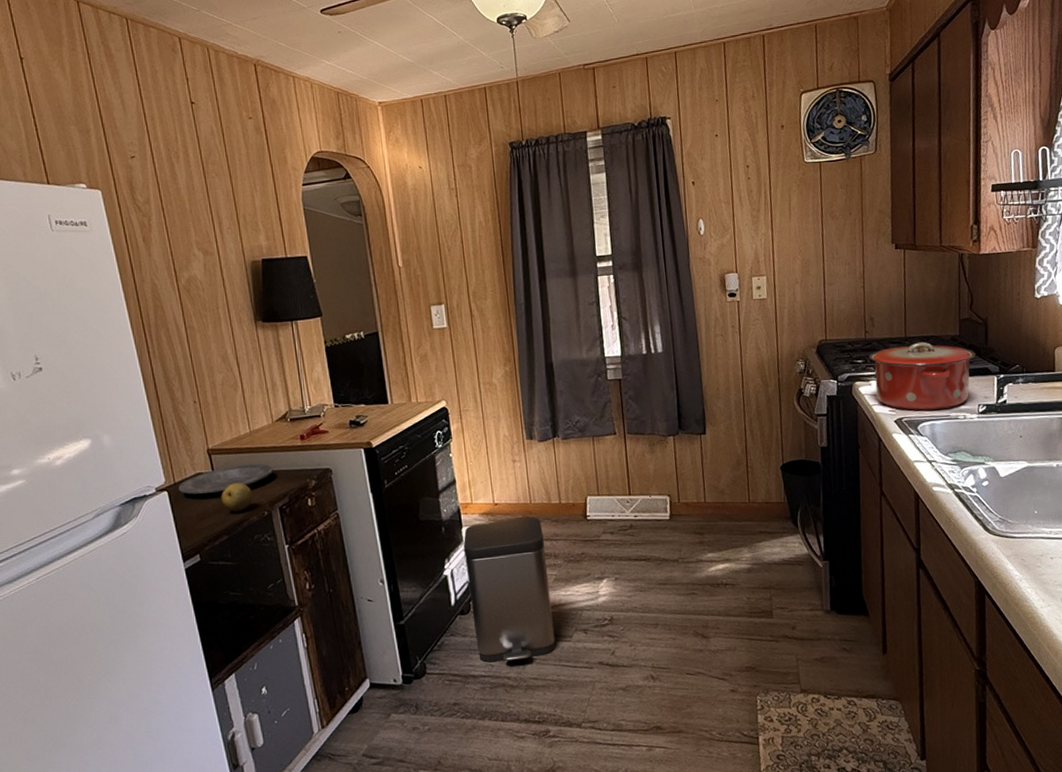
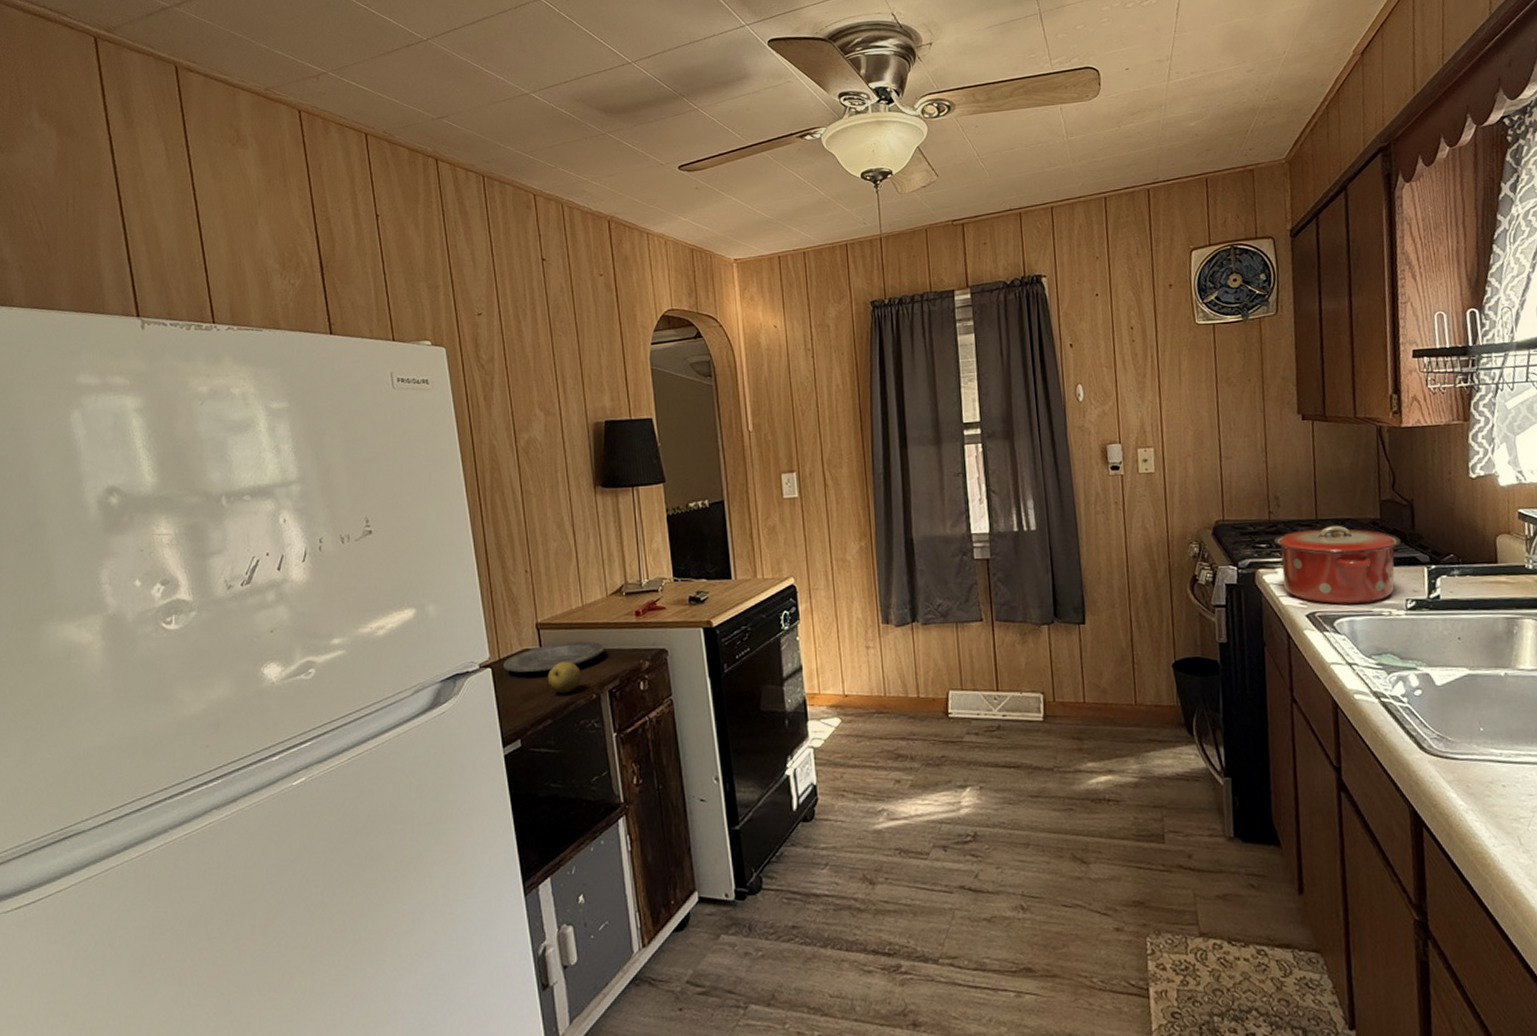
pedal bin: present [463,517,556,663] -> none [808,711,910,880]

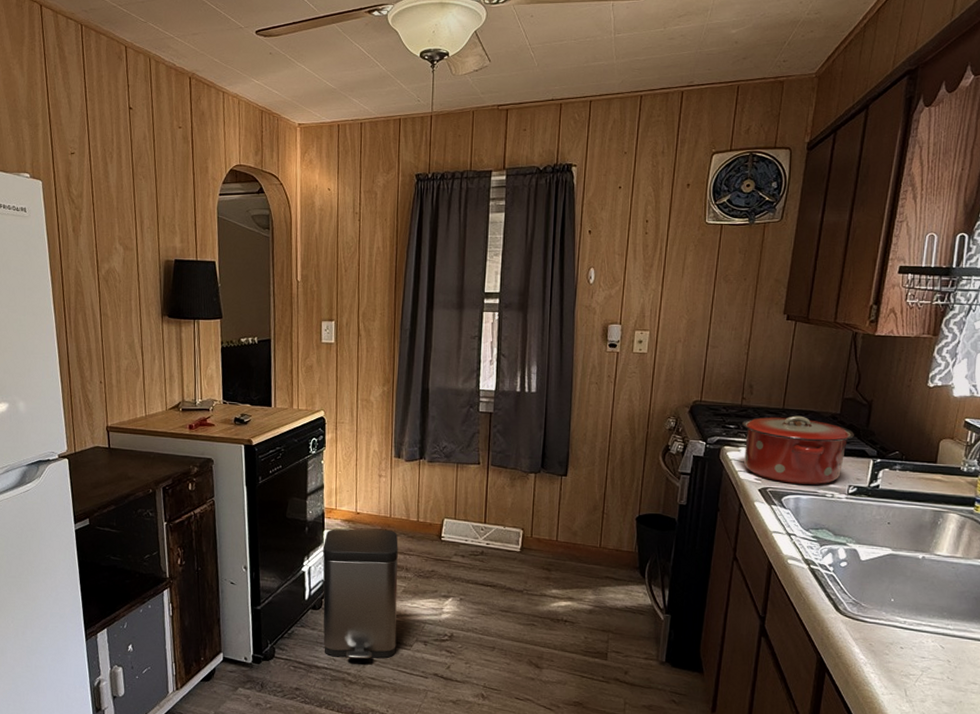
dish: present [504,640,605,673] -> none [78,444,162,467]
fruit: present [547,661,581,694] -> none [113,460,141,486]
pedal bin: none [808,711,910,880] -> present [322,528,398,659]

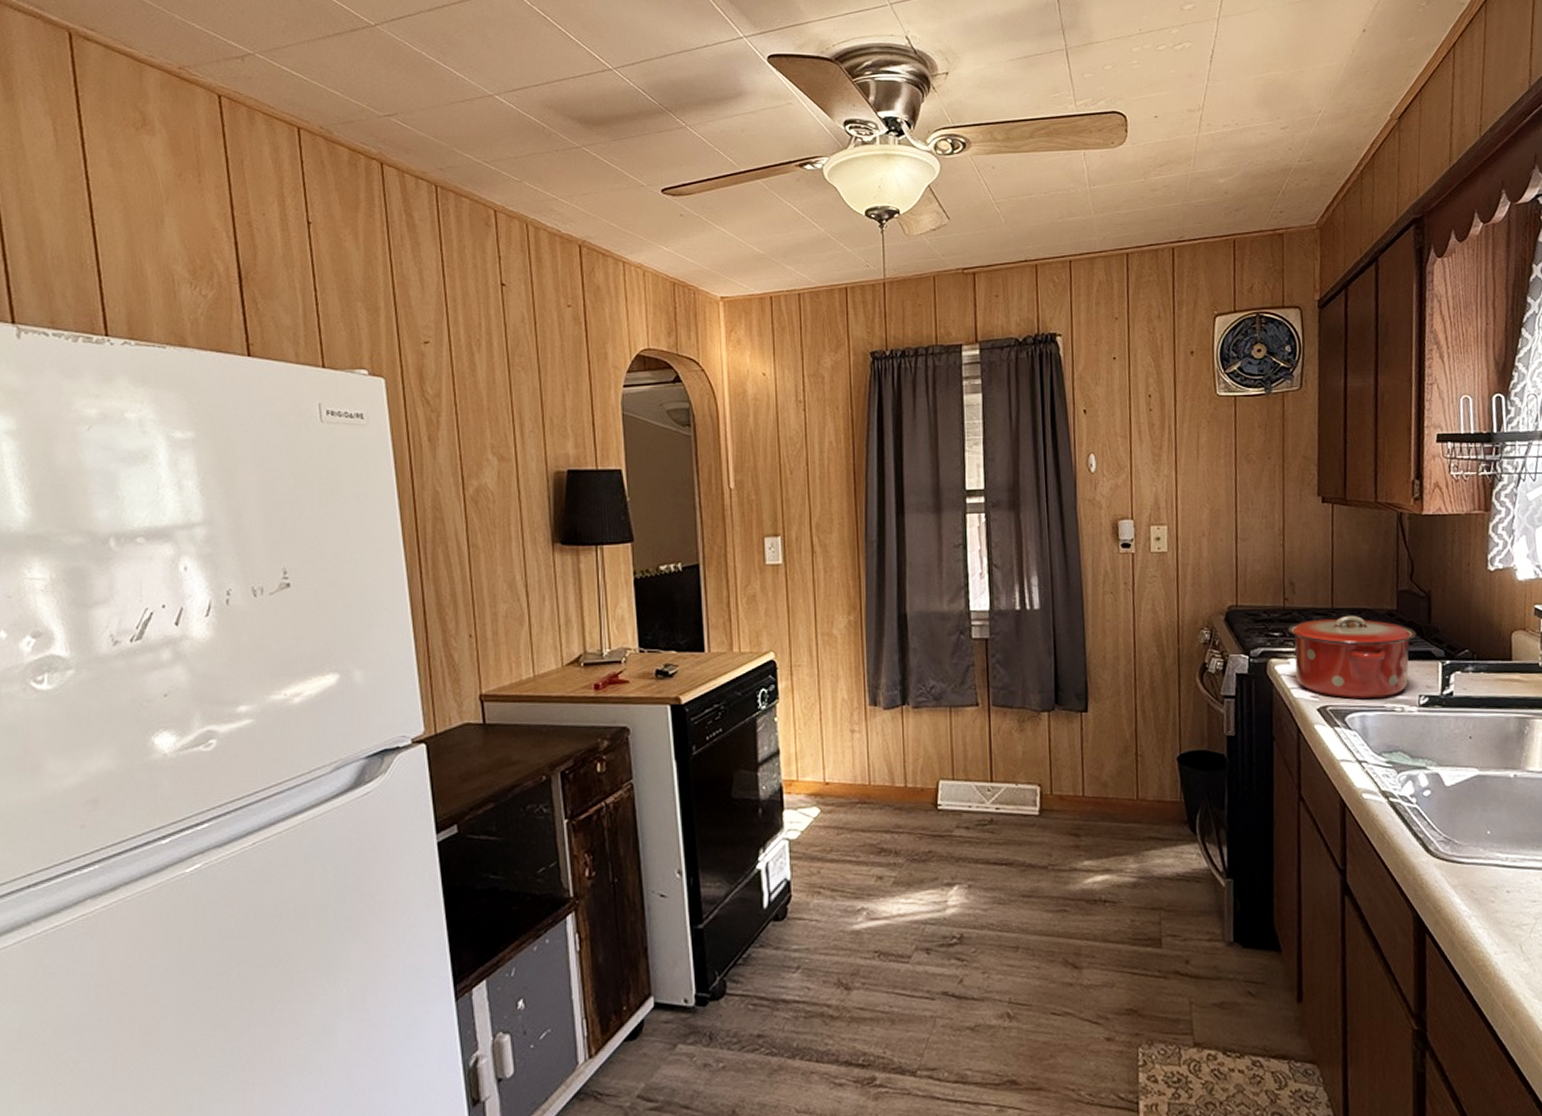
pedal bin: present [322,528,398,659] -> none [783,801,890,985]

